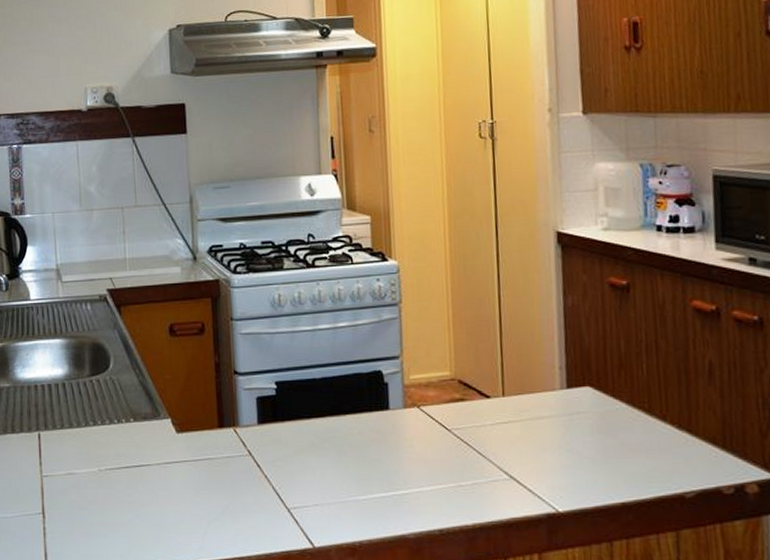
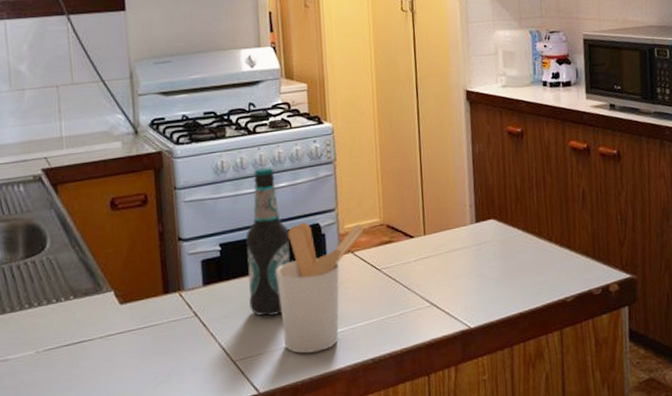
bottle: none [302,304,349,465] -> present [246,167,290,316]
utensil holder: none [334,368,432,512] -> present [276,222,364,354]

